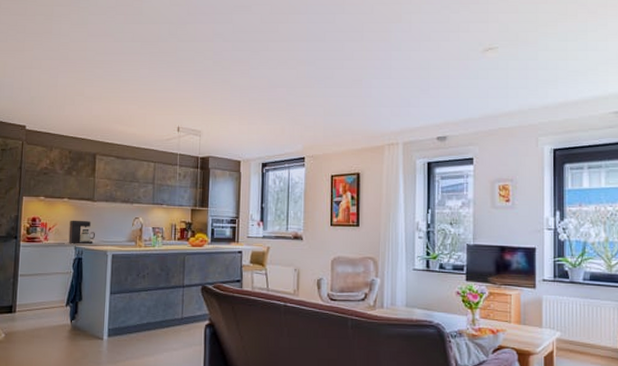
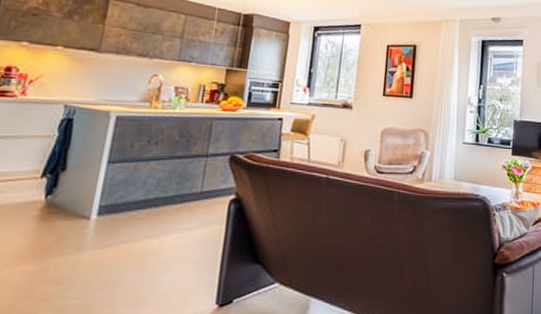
coffee maker: present [68,220,95,245] -> none [56,72,96,103]

